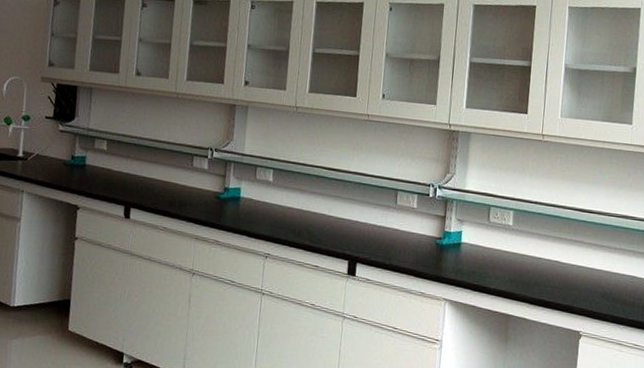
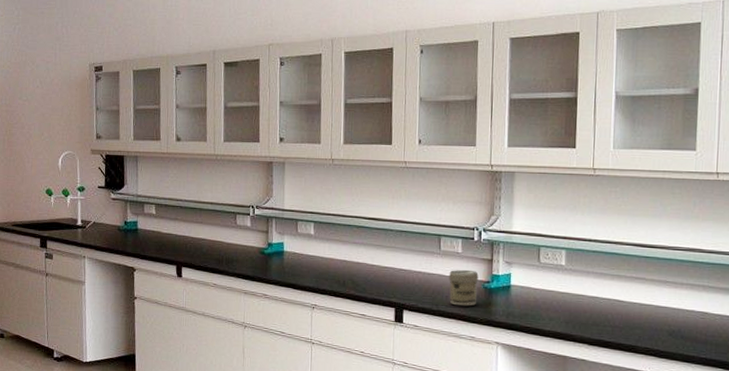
jar: none [402,224,432,262] -> present [449,269,479,306]

